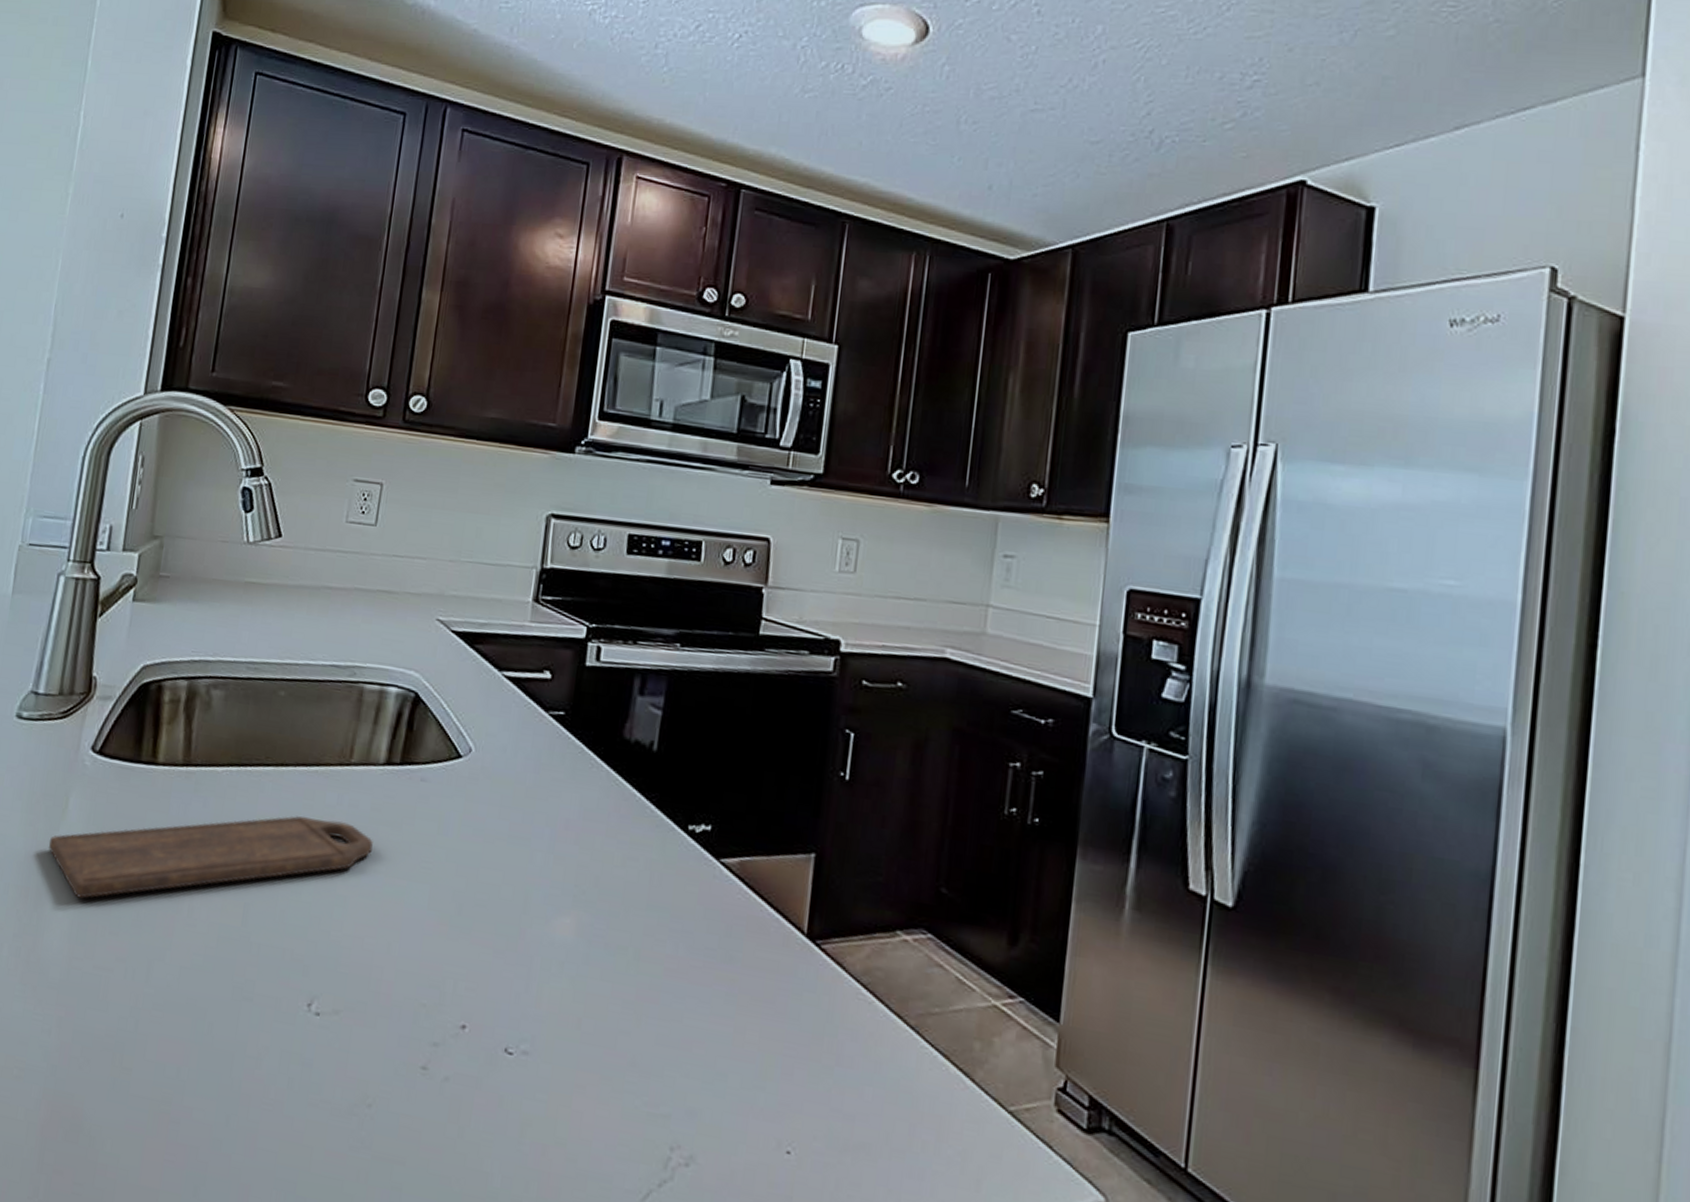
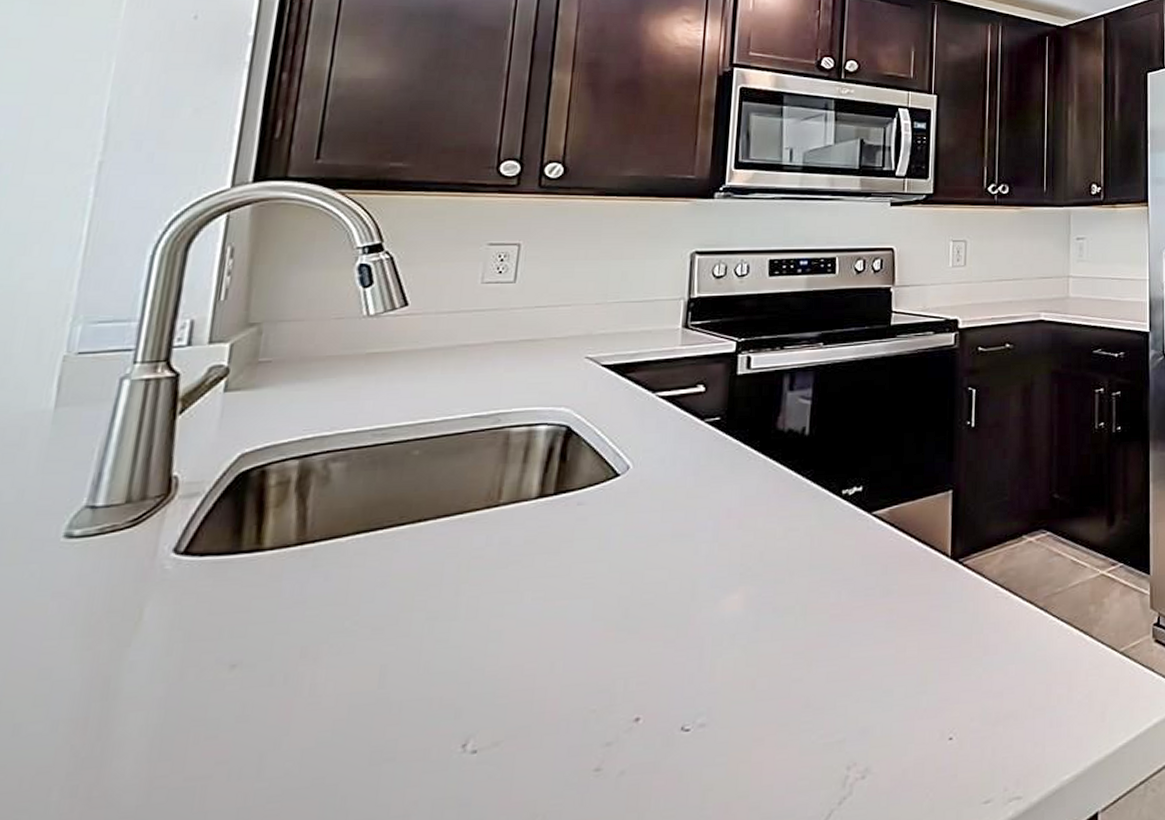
cutting board: present [49,815,373,899] -> none [116,561,529,712]

